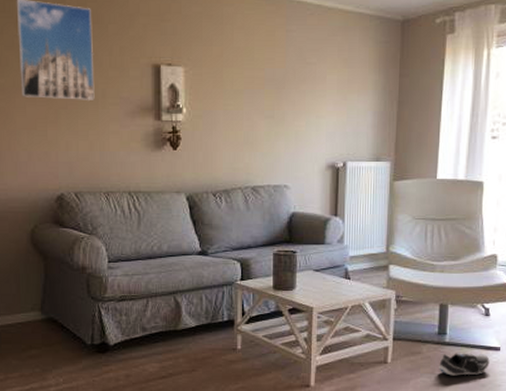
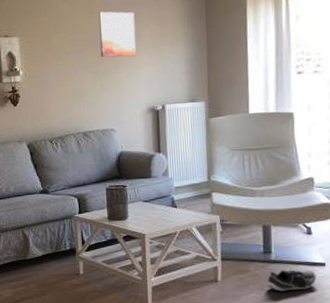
wall art: none [279,46,321,103] -> present [98,11,136,58]

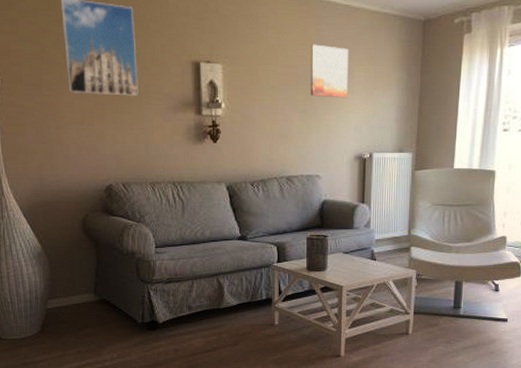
shoe: present [267,269,316,291] -> none [454,324,498,345]

